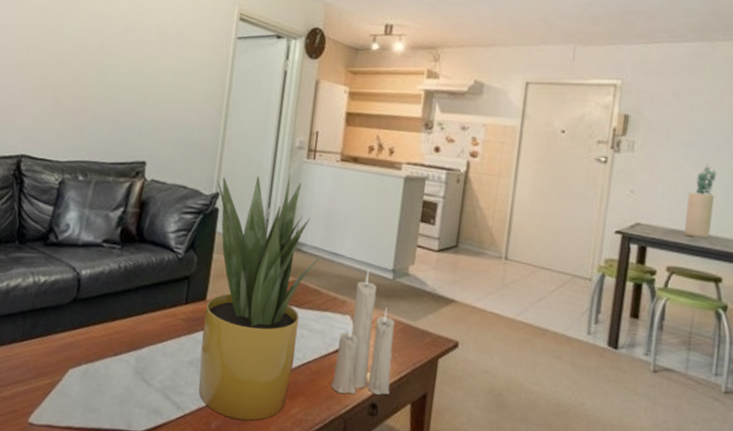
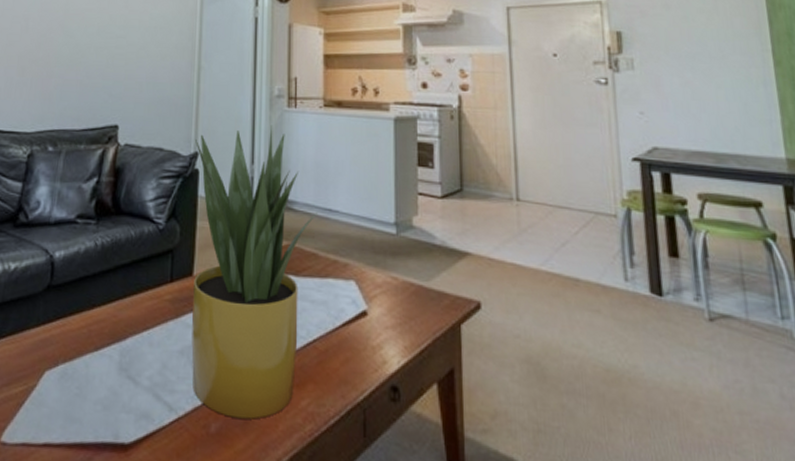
candle: present [331,270,395,396] -> none [343,226,411,377]
vase: present [683,164,717,239] -> none [702,76,737,159]

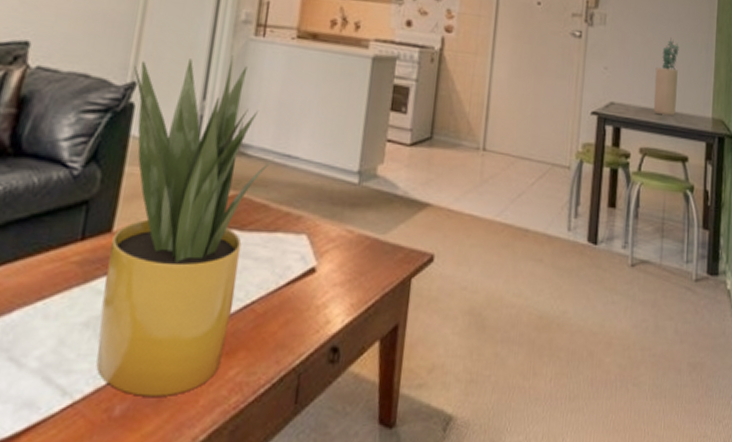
vase: none [702,76,737,159] -> present [653,37,679,117]

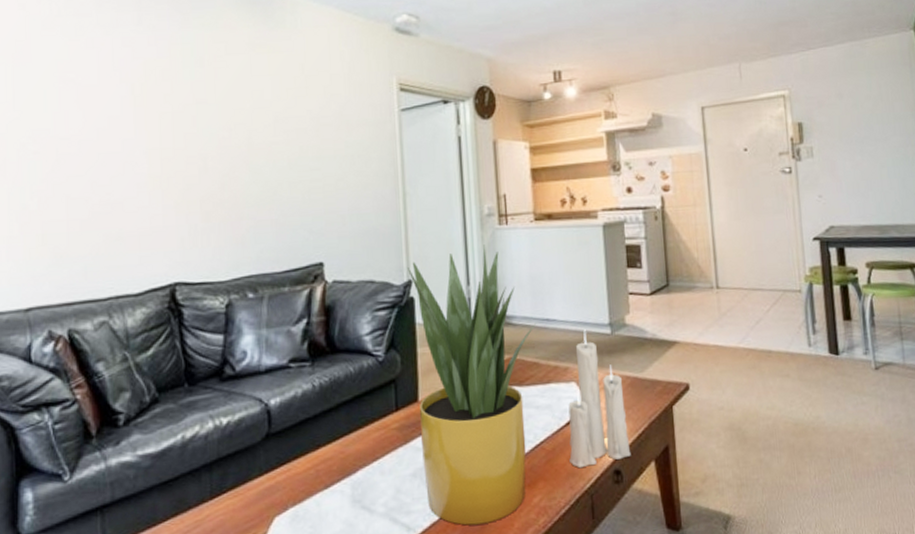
candle: none [281,174,360,340] -> present [568,330,631,469]
vase: present [653,37,679,117] -> none [869,156,897,230]

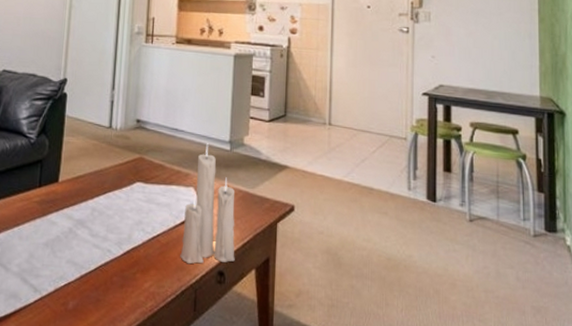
planter: present [408,244,536,526] -> none [54,57,166,298]

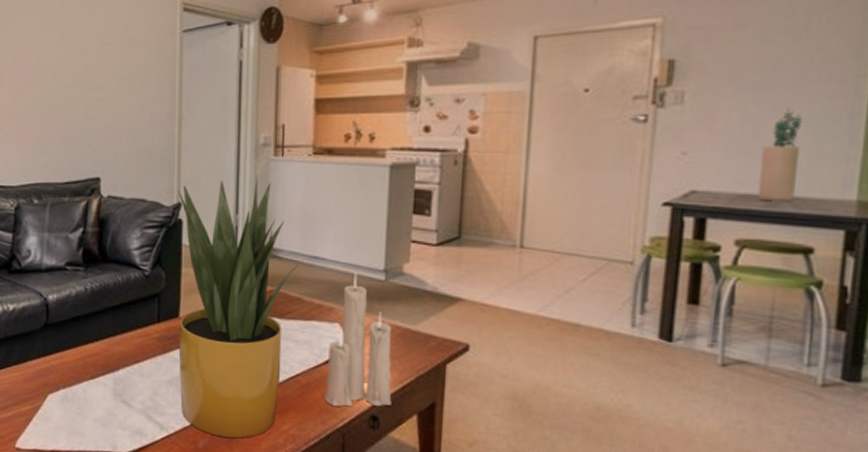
planter: none [54,57,166,298] -> present [178,175,303,439]
vase: none [480,29,503,96] -> present [757,108,803,202]

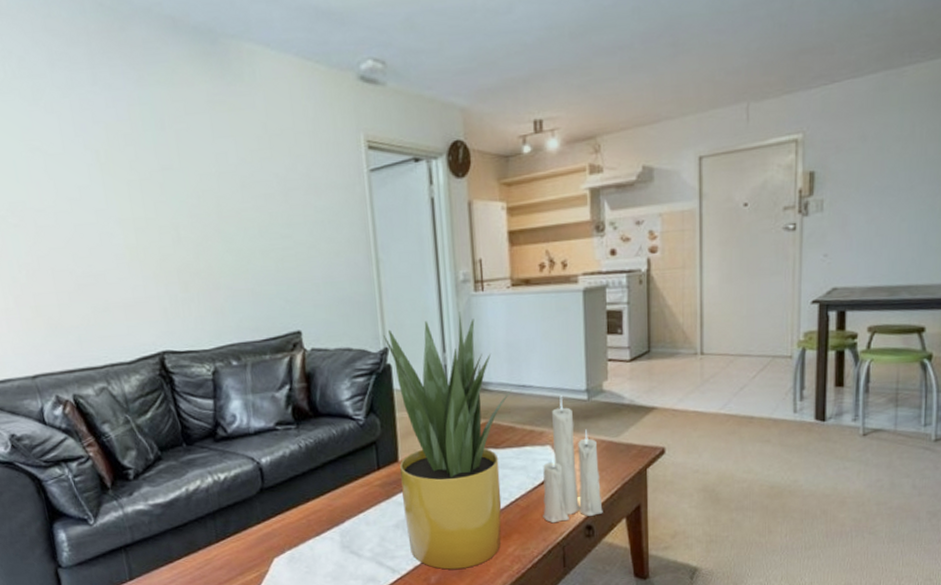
vase: present [757,108,803,202] -> none [882,209,913,291]

